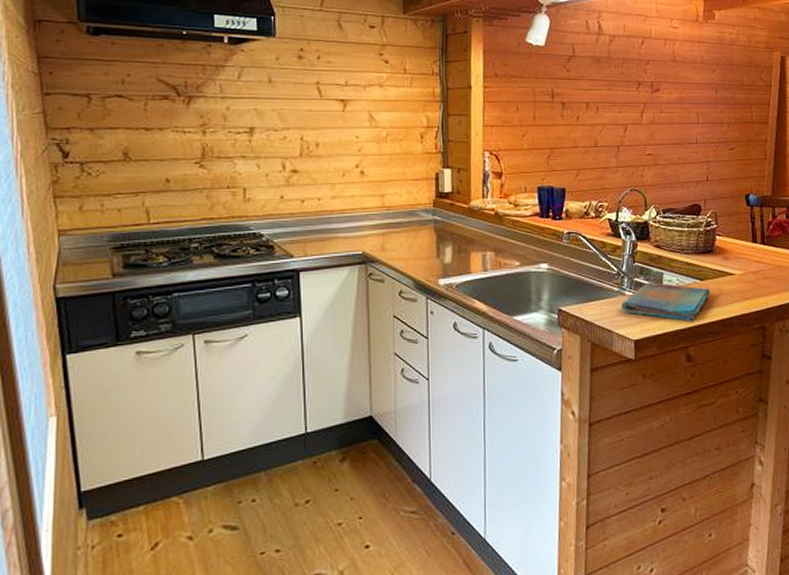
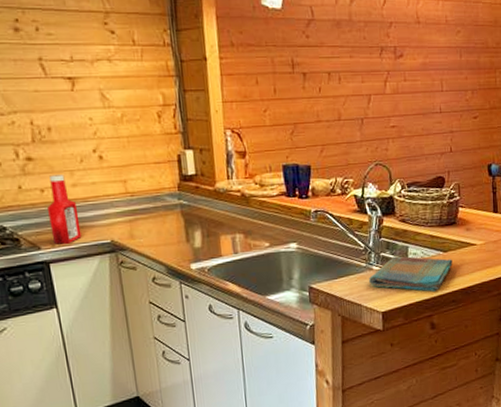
ketchup bottle: none [306,187,334,253] -> present [47,175,82,245]

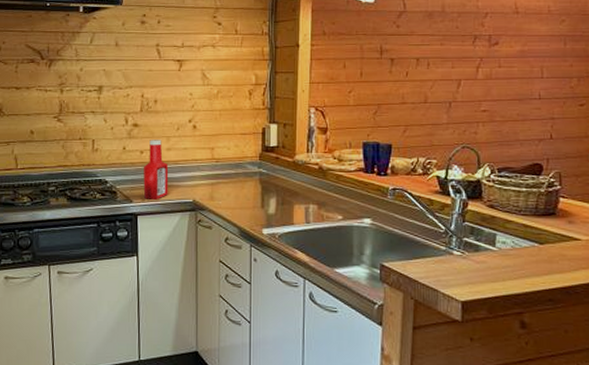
dish towel: present [368,256,453,293] -> none [447,243,550,288]

